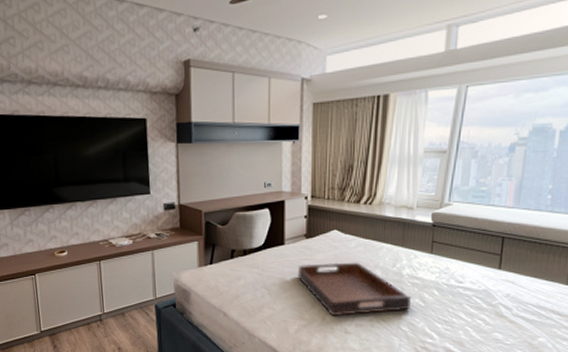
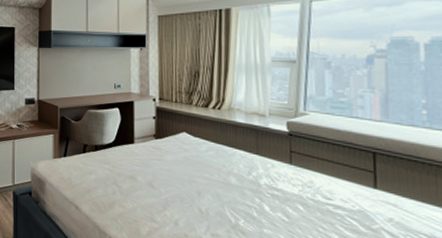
serving tray: present [297,262,411,316] -> none [148,164,272,225]

